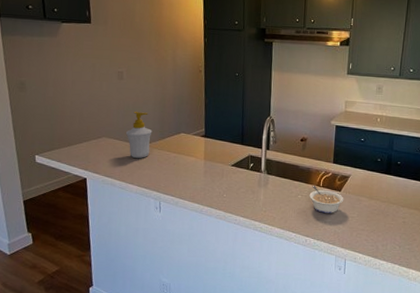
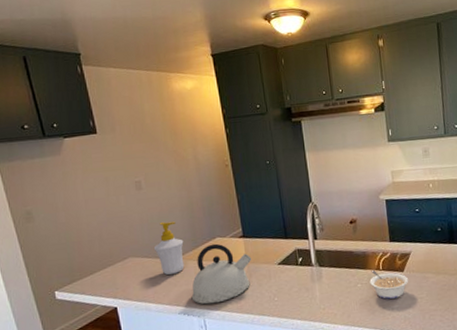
kettle: none [151,138,209,190] -> present [191,243,252,305]

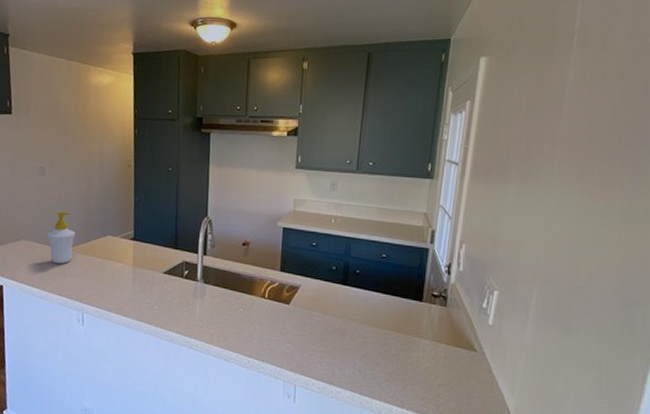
kettle: present [191,243,252,305] -> none [74,241,139,301]
legume: present [369,270,409,299] -> none [252,297,293,330]

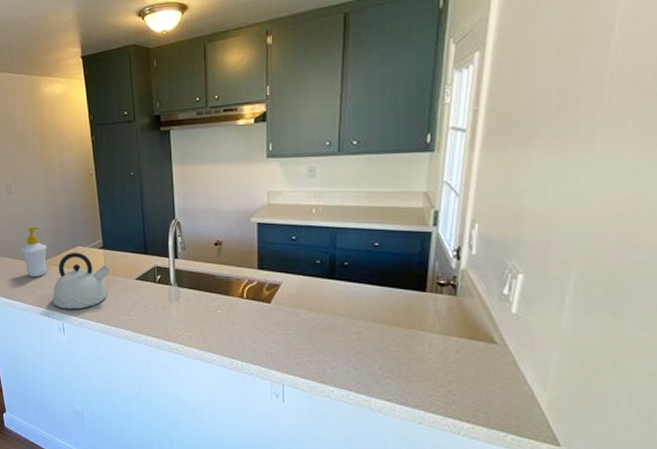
kettle: none [74,241,139,301] -> present [52,252,110,310]

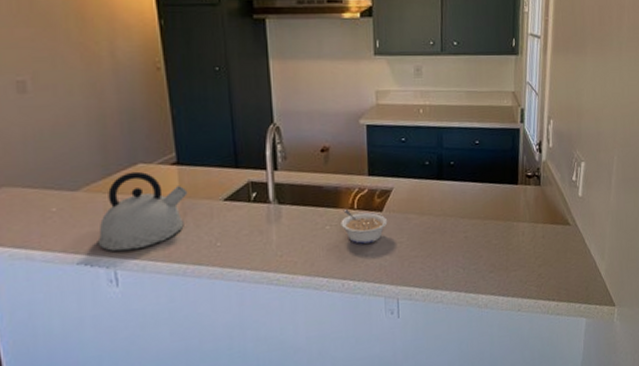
soap bottle: present [20,227,47,277] -> none [42,139,90,212]
legume: none [231,298,276,330] -> present [341,209,388,244]

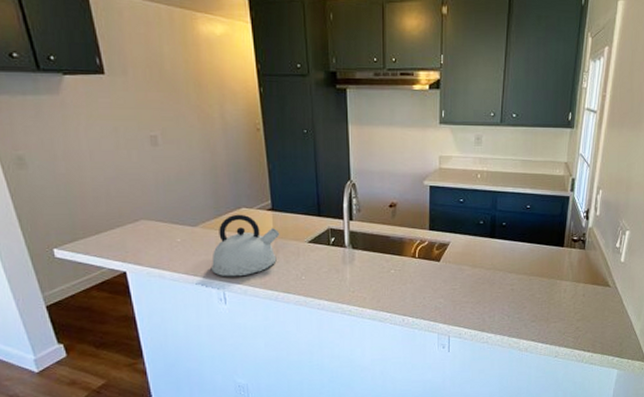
legume: present [341,209,388,244] -> none [404,258,444,288]

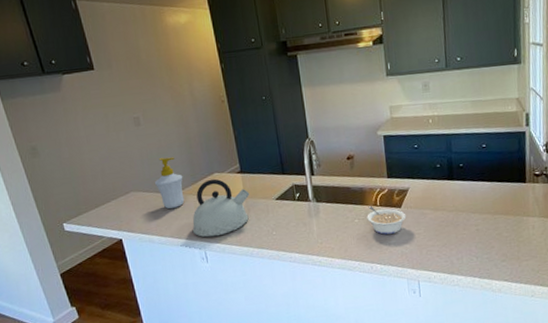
soap bottle: none [170,185,205,242] -> present [154,157,185,209]
legume: none [404,258,444,288] -> present [367,206,407,235]

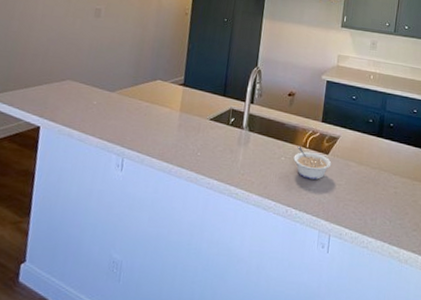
soap bottle: present [154,157,185,209] -> none [94,53,125,106]
kettle: present [192,178,250,238] -> none [116,85,186,145]

